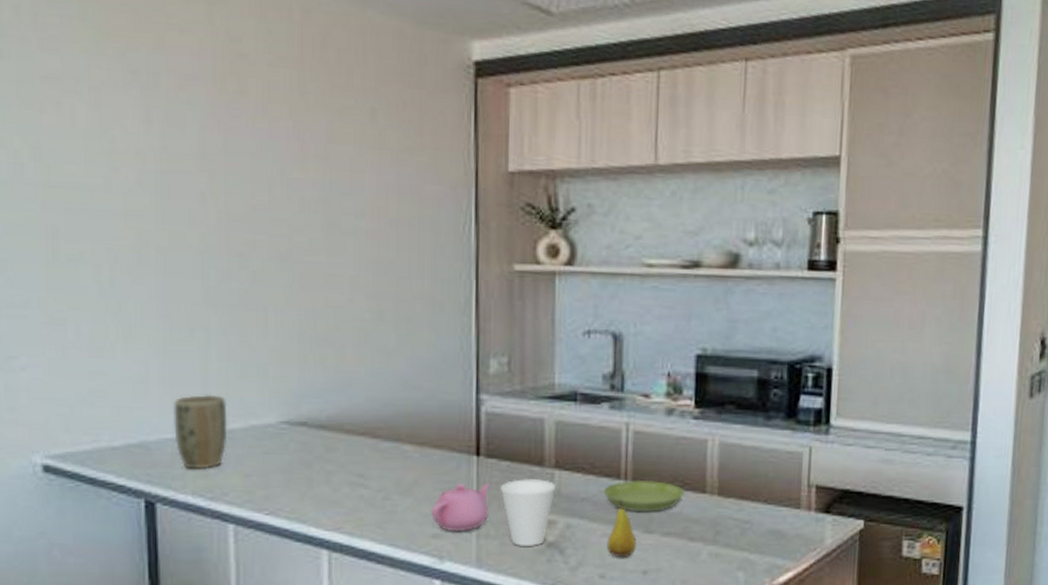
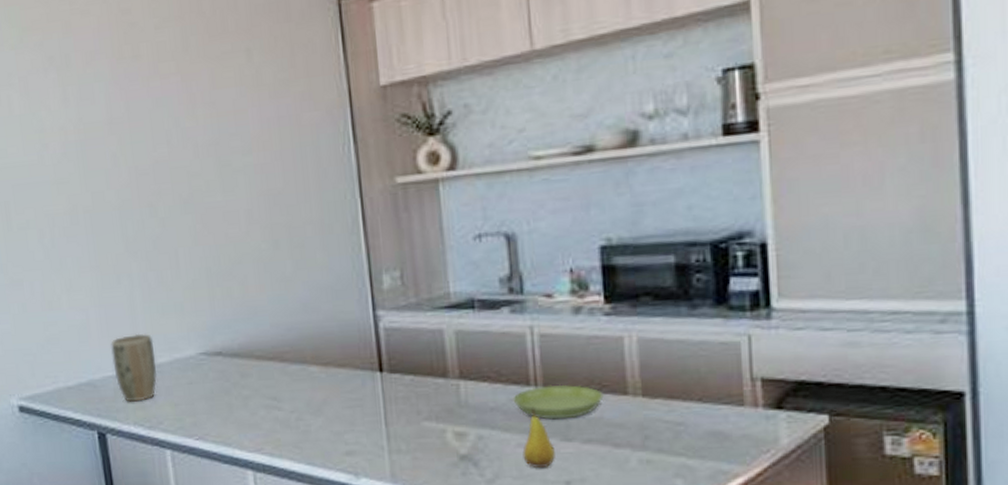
teapot: present [431,483,491,531] -> none [342,398,399,448]
cup: present [500,479,557,546] -> none [406,391,463,460]

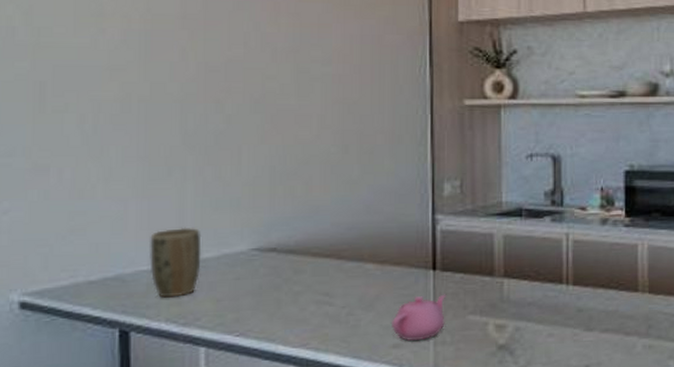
teapot: none [342,398,399,448] -> present [392,294,447,341]
saucer: present [513,384,604,420] -> none [547,283,620,313]
fruit: present [522,406,555,468] -> none [552,301,578,355]

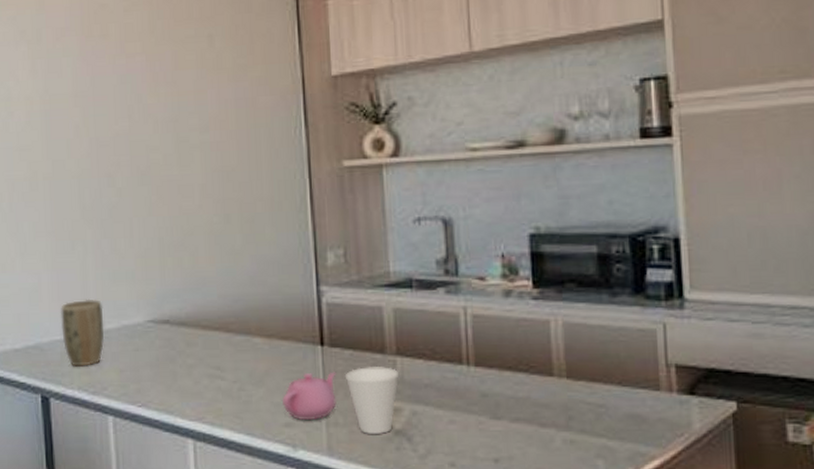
cup: none [454,288,506,350] -> present [345,367,400,434]

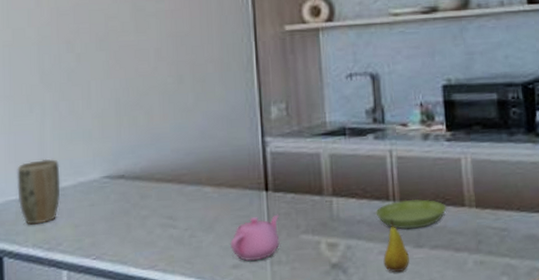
cup: present [345,367,400,434] -> none [287,207,335,269]
saucer: none [446,364,531,398] -> present [375,199,447,230]
fruit: none [454,384,485,446] -> present [383,218,409,272]

